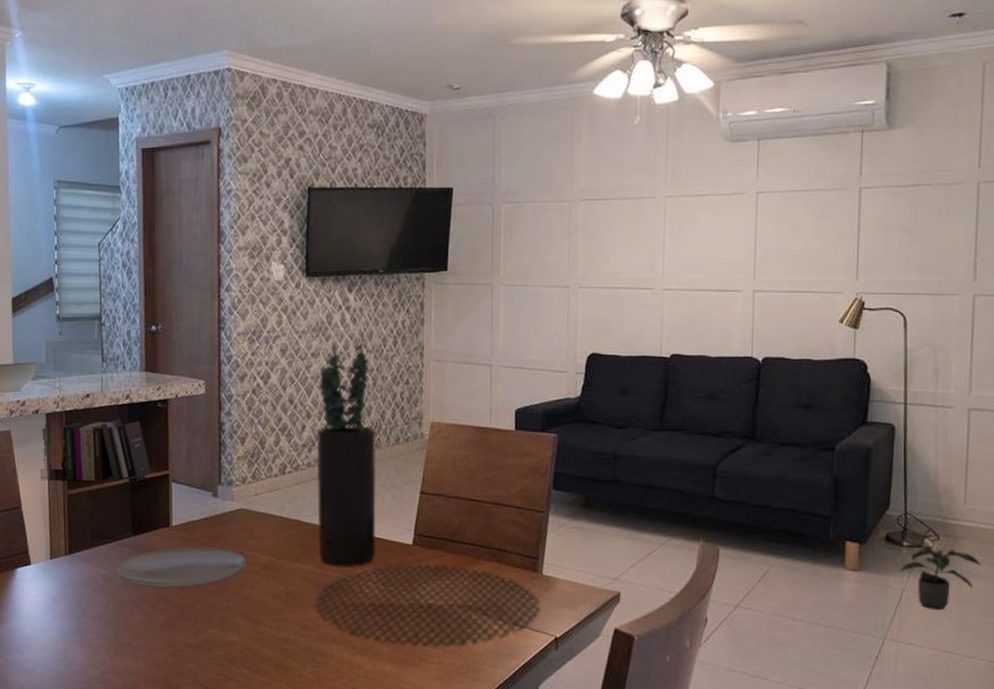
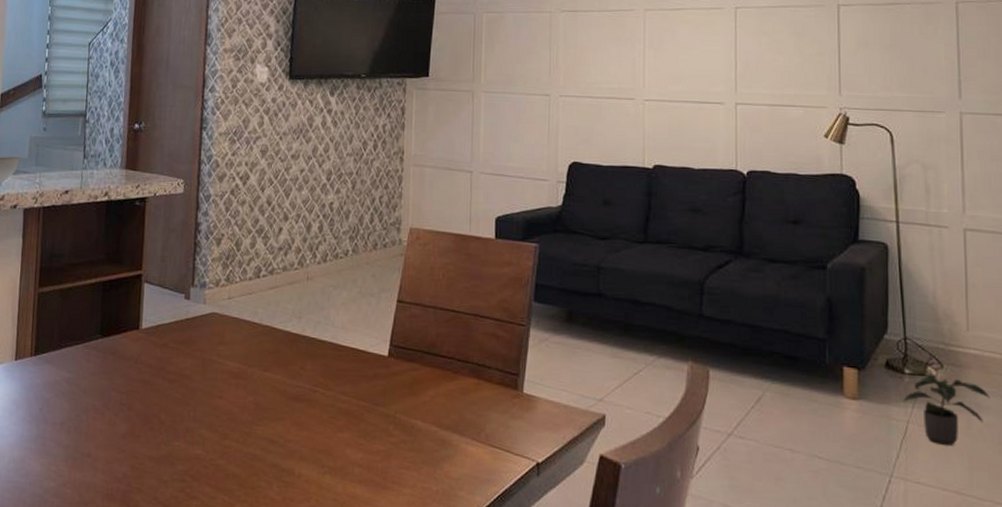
books: present [40,420,151,482] -> none [12,216,125,281]
plate: present [117,546,246,589] -> none [82,350,215,396]
place mat: present [315,563,541,646] -> none [285,376,521,468]
vase: present [316,332,377,567] -> none [290,135,354,378]

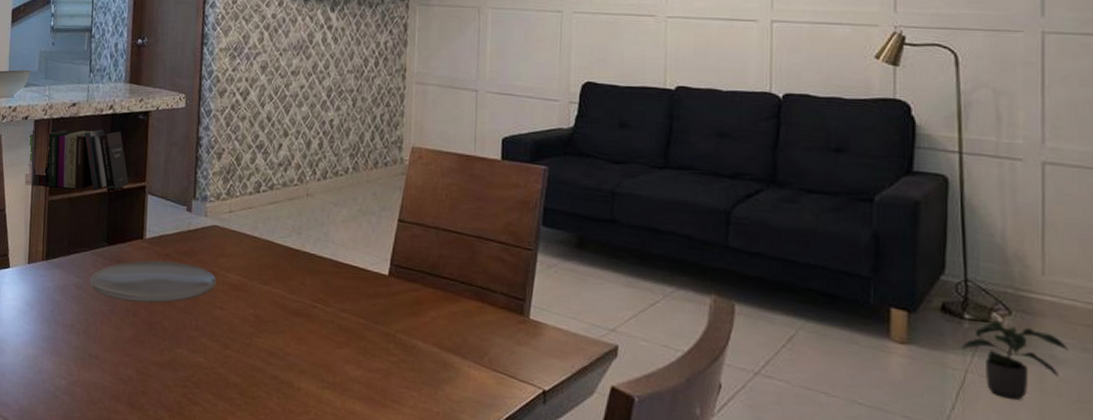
books: none [12,216,125,281] -> present [24,127,129,192]
plate: none [82,350,215,396] -> present [90,260,216,304]

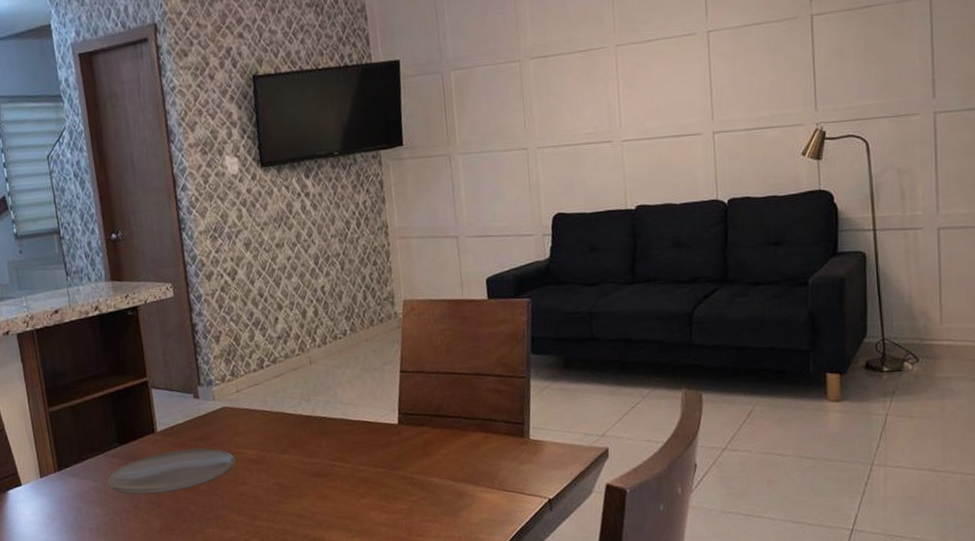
books: present [24,127,129,192] -> none [14,331,130,402]
potted plant: present [960,320,1068,400] -> none [881,368,962,431]

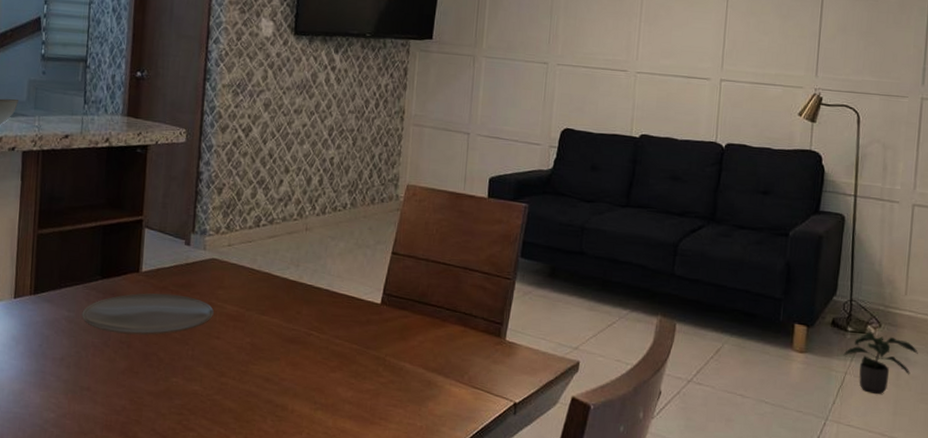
potted plant: none [881,368,962,431] -> present [843,331,918,394]

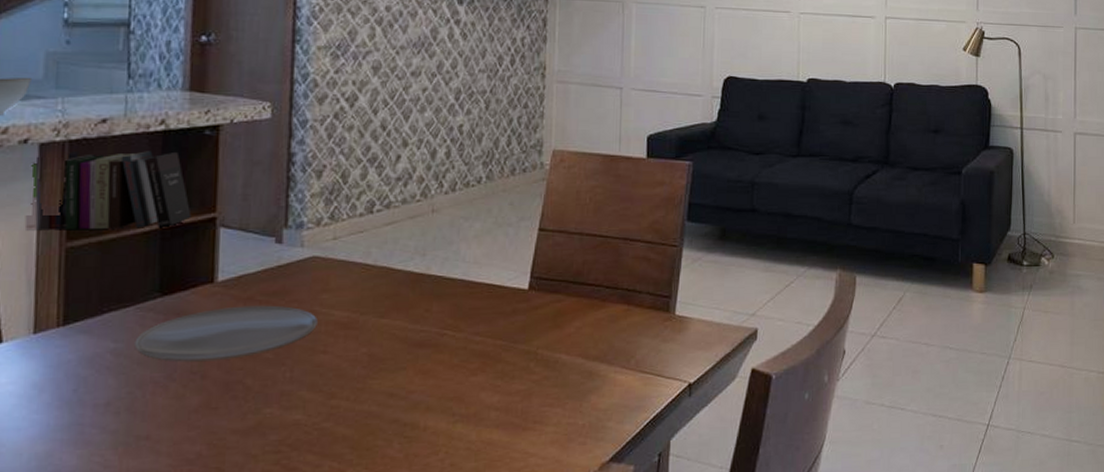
books: none [10,159,125,225] -> present [24,151,192,231]
potted plant: present [843,331,918,394] -> none [1020,264,1089,326]

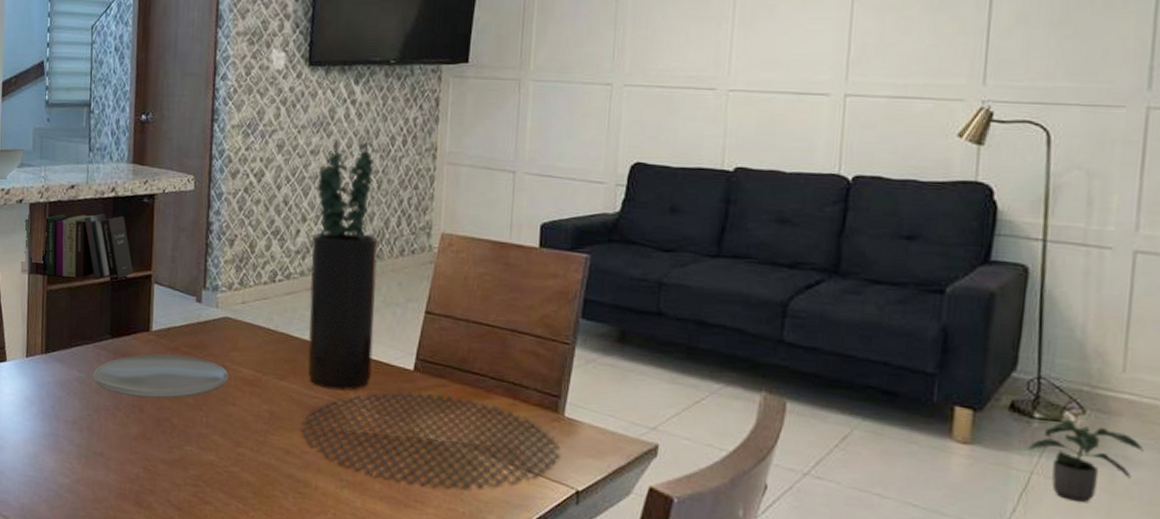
place mat: none [406,310,673,406] -> present [301,390,561,489]
vase: none [412,49,488,319] -> present [308,129,378,390]
potted plant: none [1020,264,1089,326] -> present [1027,419,1144,502]

